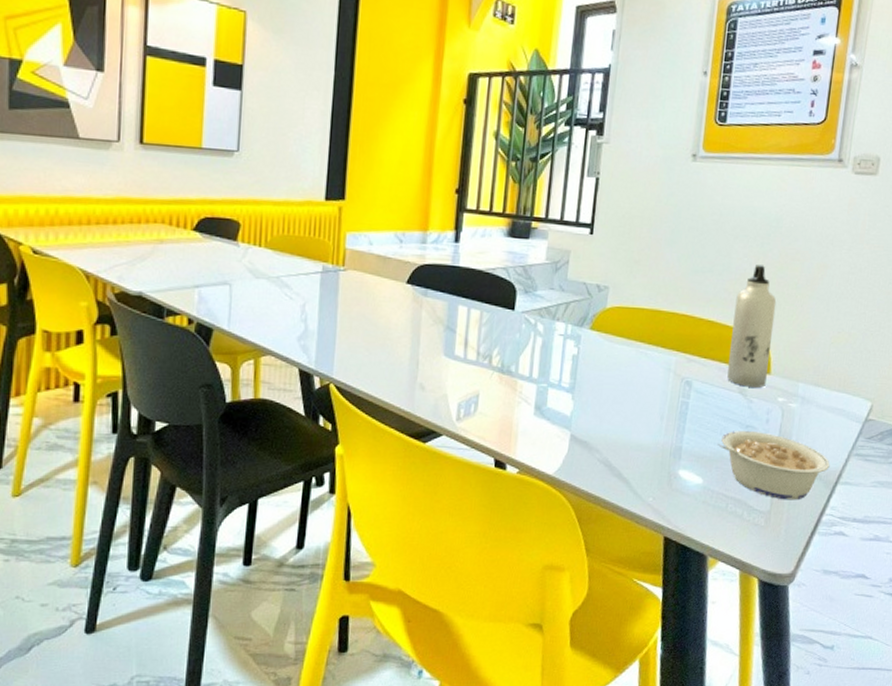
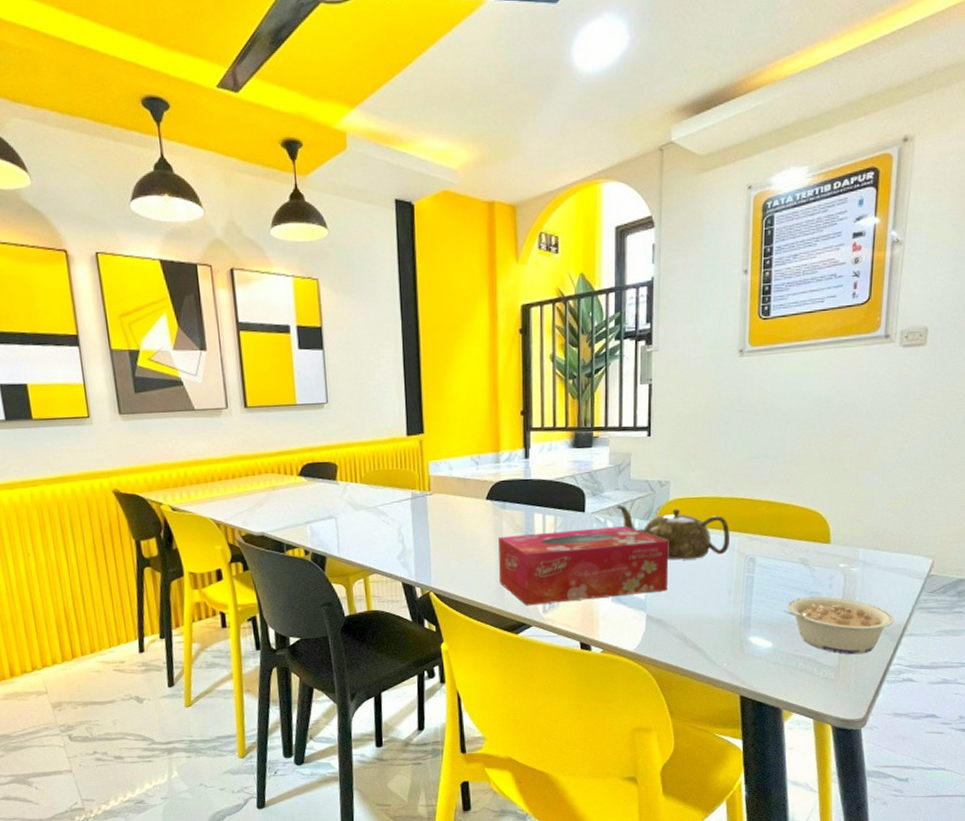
tissue box: none [411,327,602,411] -> present [498,526,669,606]
teapot: none [549,306,668,376] -> present [616,504,730,560]
water bottle: present [727,265,777,388] -> none [789,444,832,558]

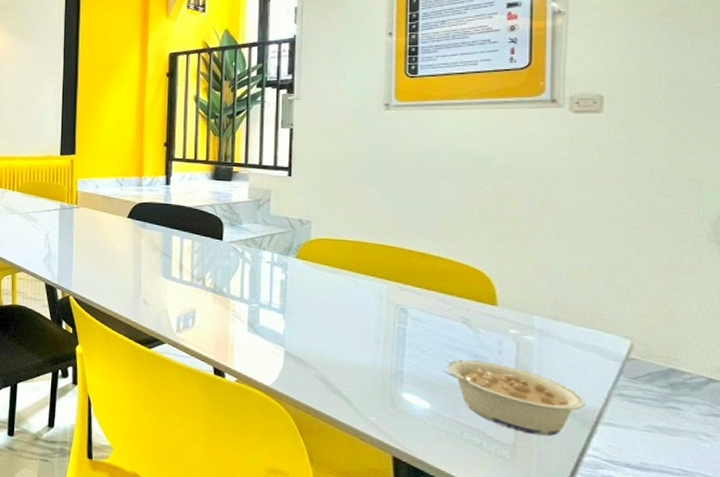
tissue box: present [498,526,669,606] -> none [136,253,310,330]
teapot: present [616,504,730,560] -> none [254,237,377,301]

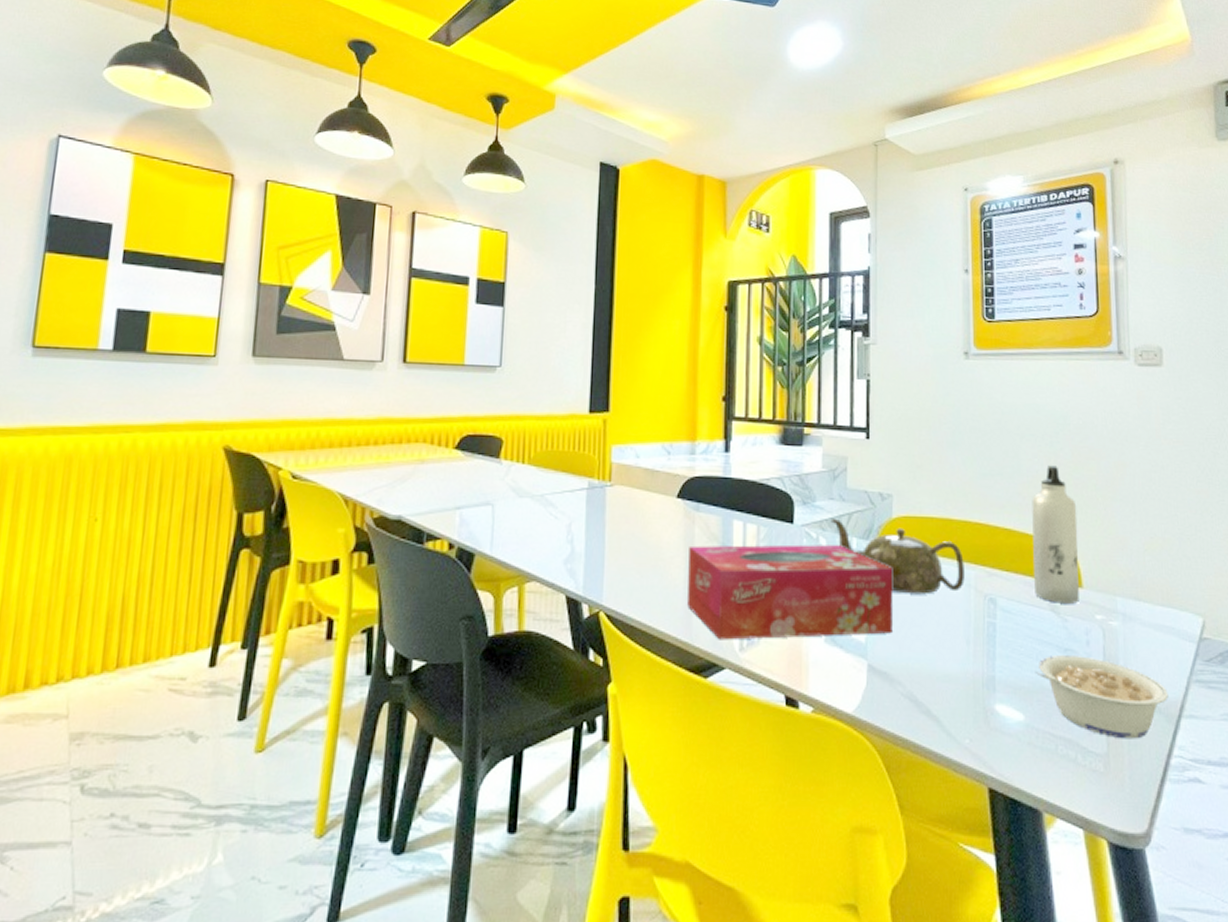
tissue box: none [136,253,310,330] -> present [688,544,894,640]
teapot: none [254,237,377,301] -> present [830,517,965,595]
water bottle: none [447,201,495,319] -> present [1032,465,1079,604]

